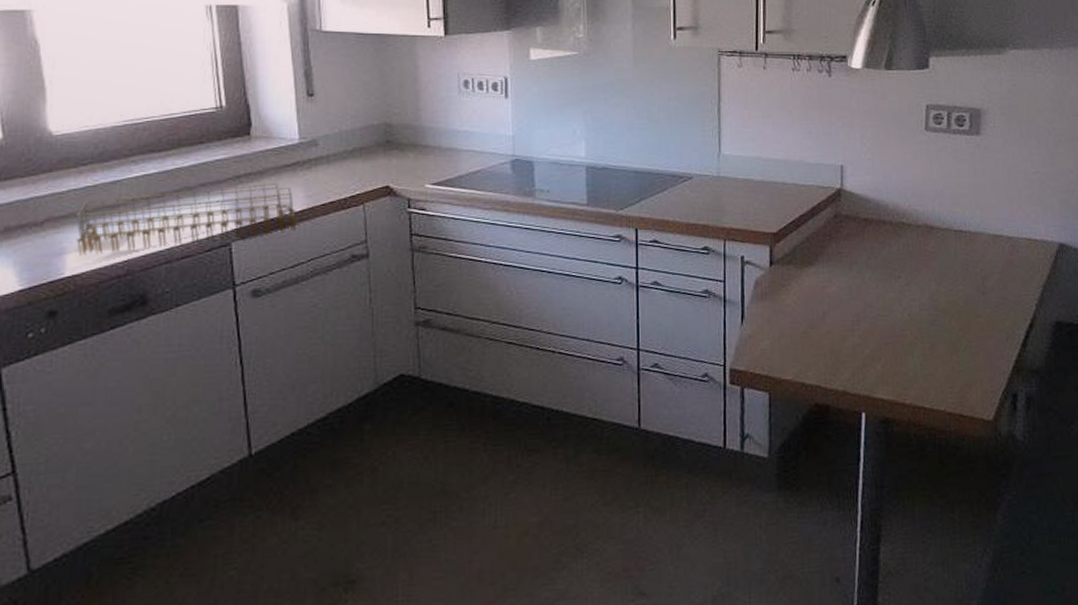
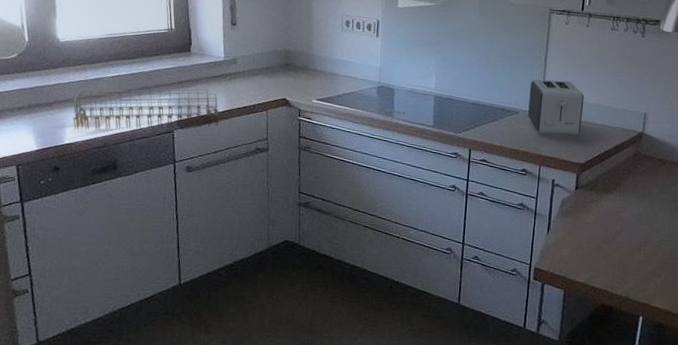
toaster: none [703,135,770,202] -> present [528,80,584,136]

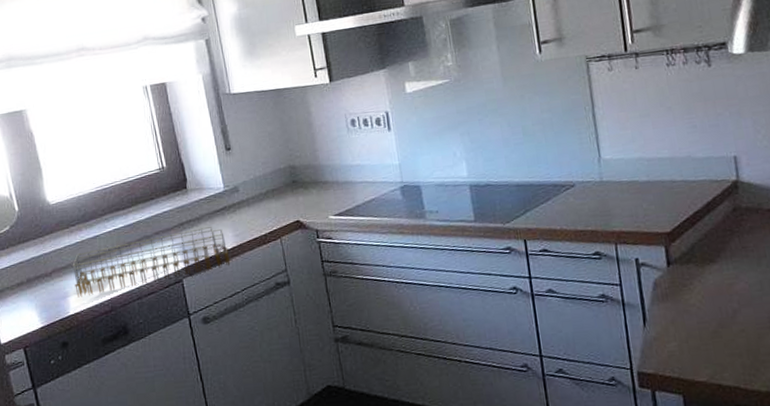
toaster: present [528,80,584,136] -> none [581,136,658,206]

